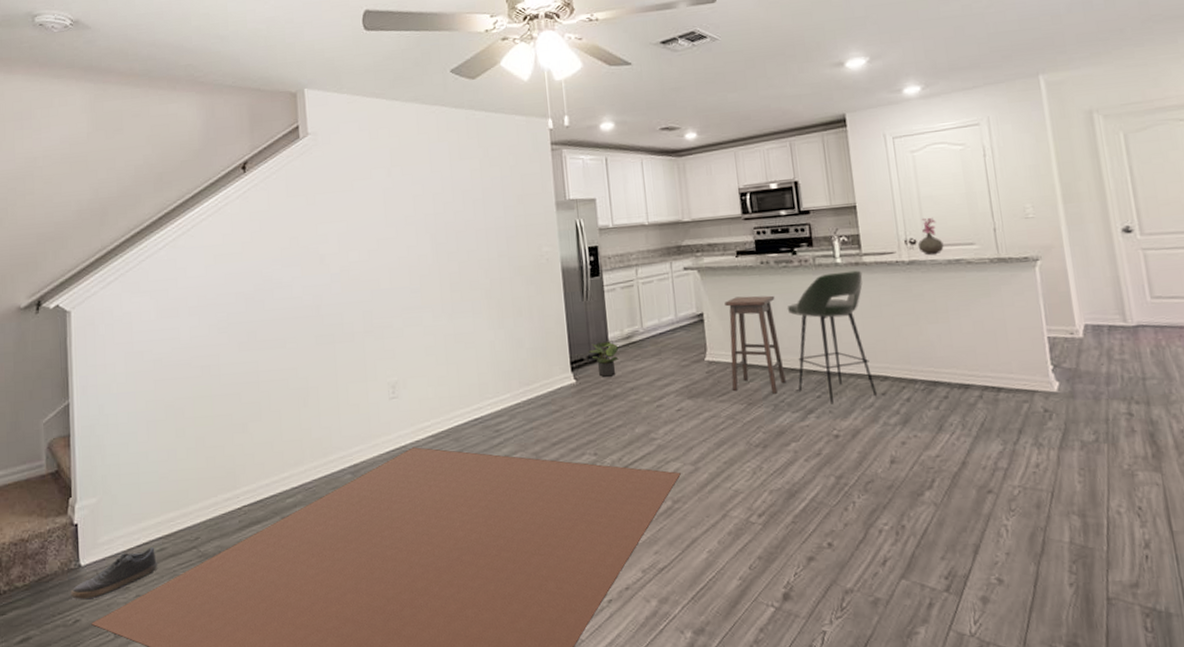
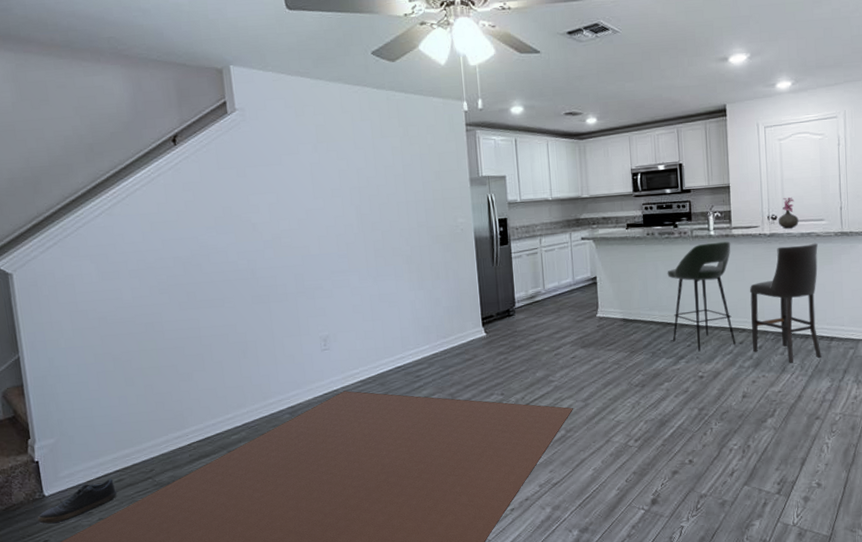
potted plant: present [588,341,619,378] -> none [497,300,524,332]
bar stool: present [725,295,786,394] -> none [615,262,663,344]
bar stool: none [889,271,988,420] -> present [749,243,822,363]

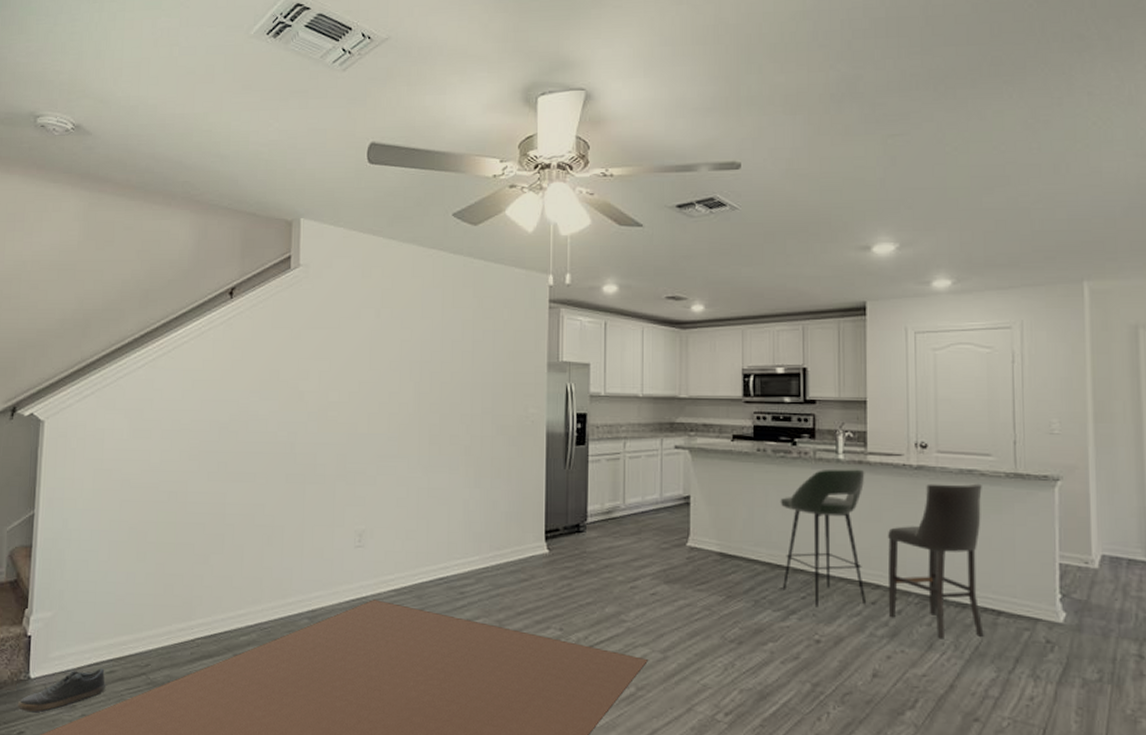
vase: present [778,197,799,230] -> none [928,421,957,463]

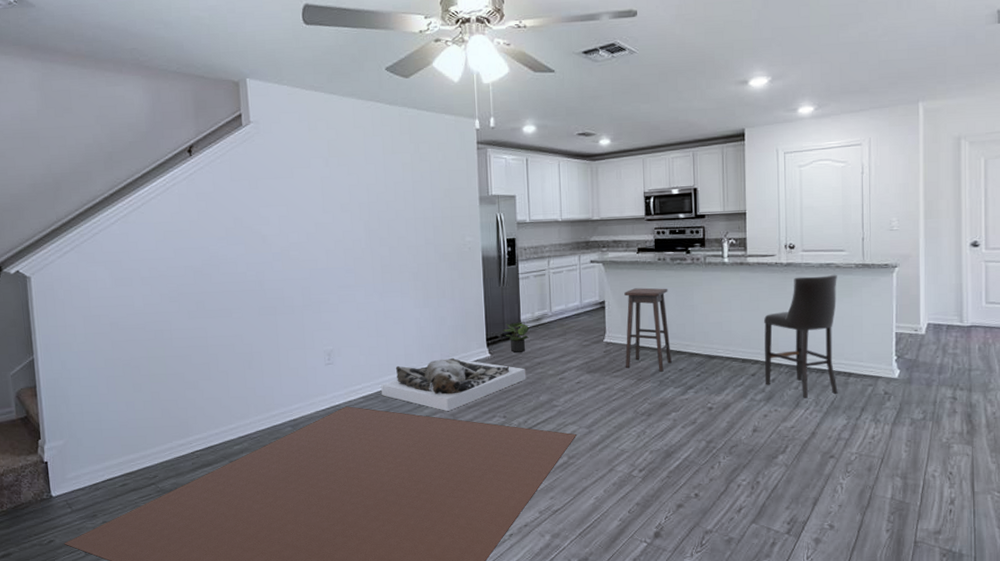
shoe: present [17,668,107,712] -> none [43,483,122,524]
dog bed: none [416,550,590,616] -> present [381,357,526,411]
potted plant: none [565,513,597,552] -> present [502,322,530,354]
bar stool: none [711,483,770,589] -> present [624,288,672,372]
bar stool: present [780,469,867,608] -> none [678,269,748,382]

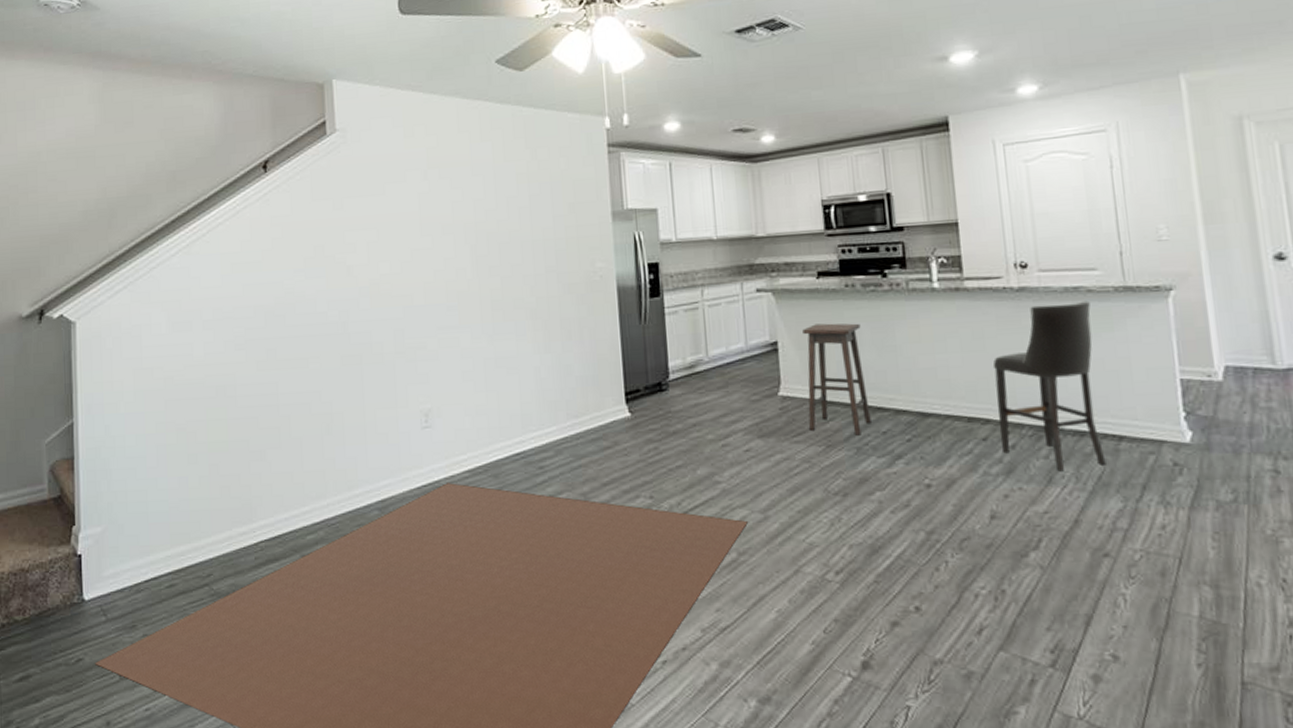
dog bed: present [381,357,526,411] -> none [491,418,678,489]
potted plant: present [502,322,530,354] -> none [645,370,680,412]

